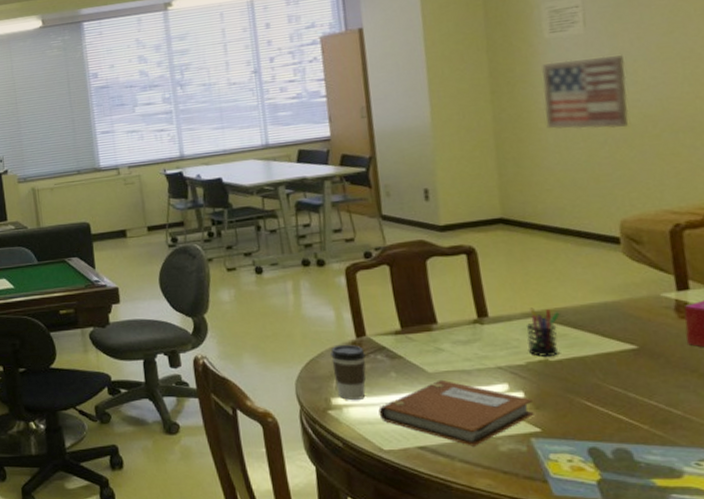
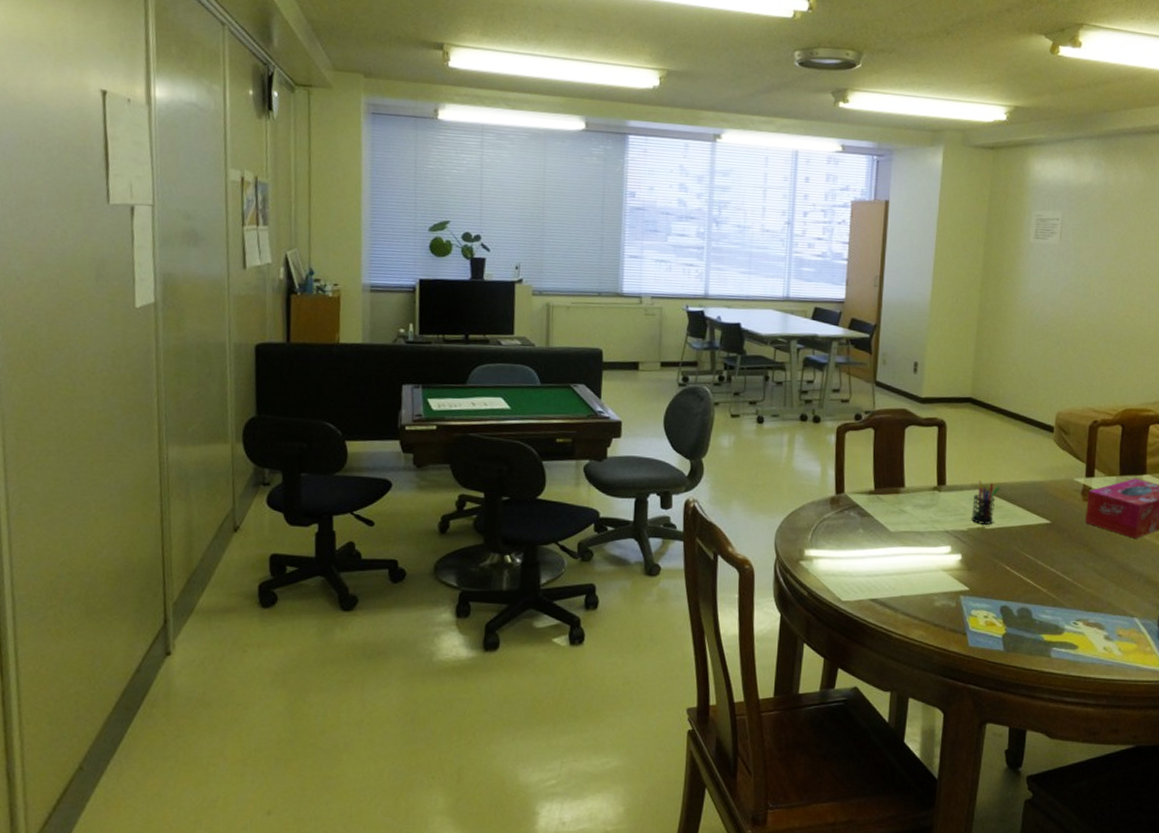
coffee cup: present [330,344,366,401] -> none [811,499,841,553]
notebook: present [378,379,534,446] -> none [843,538,967,601]
wall art: present [542,54,629,129] -> none [1018,264,1083,333]

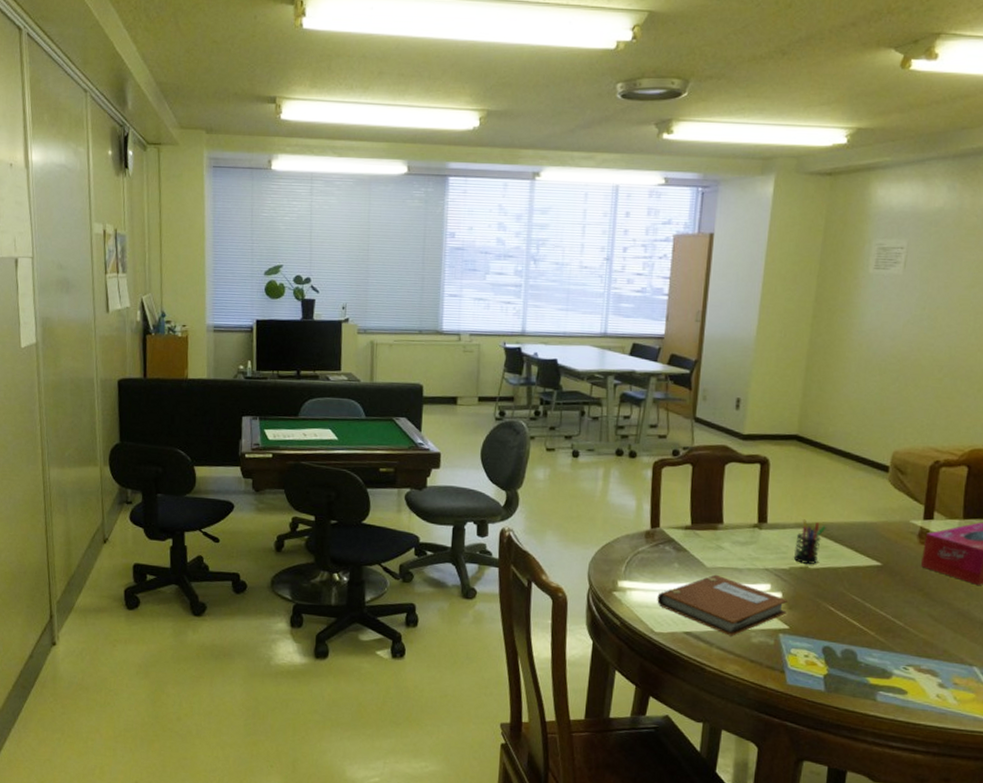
notebook: none [843,538,967,601] -> present [657,574,787,636]

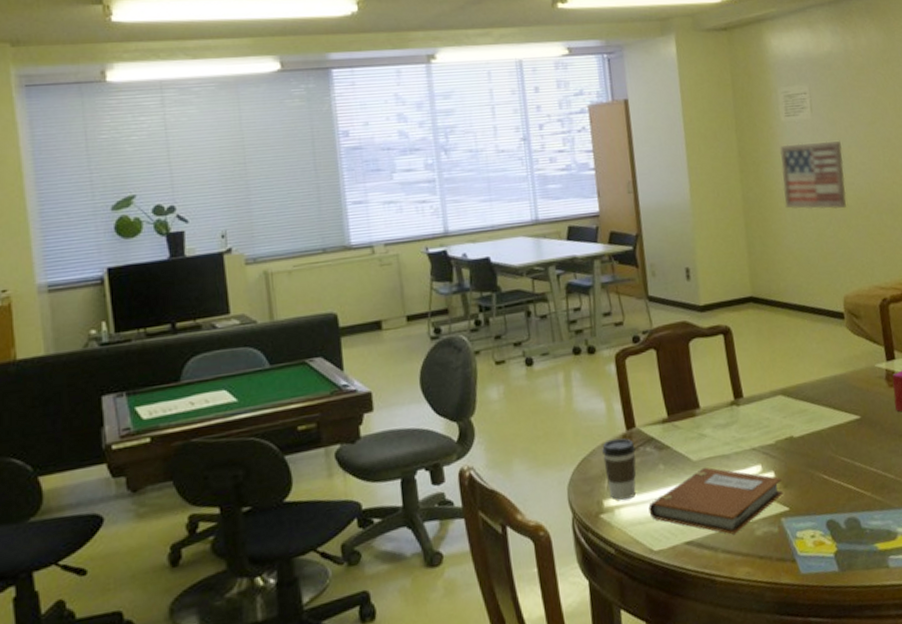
coffee cup: none [625,532,656,586] -> present [602,438,637,501]
pen holder: present [793,519,826,565] -> none [774,385,801,435]
wall art: none [852,297,929,368] -> present [780,140,847,210]

